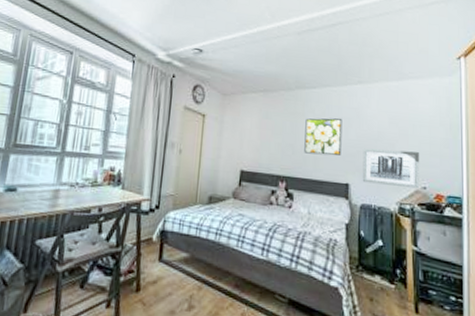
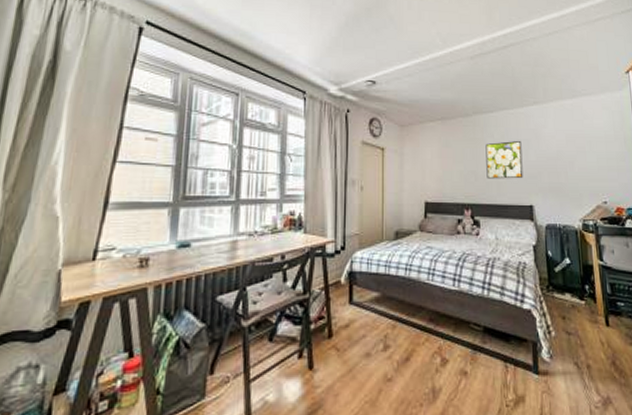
wall art: present [362,148,419,189] -> none [544,168,600,204]

